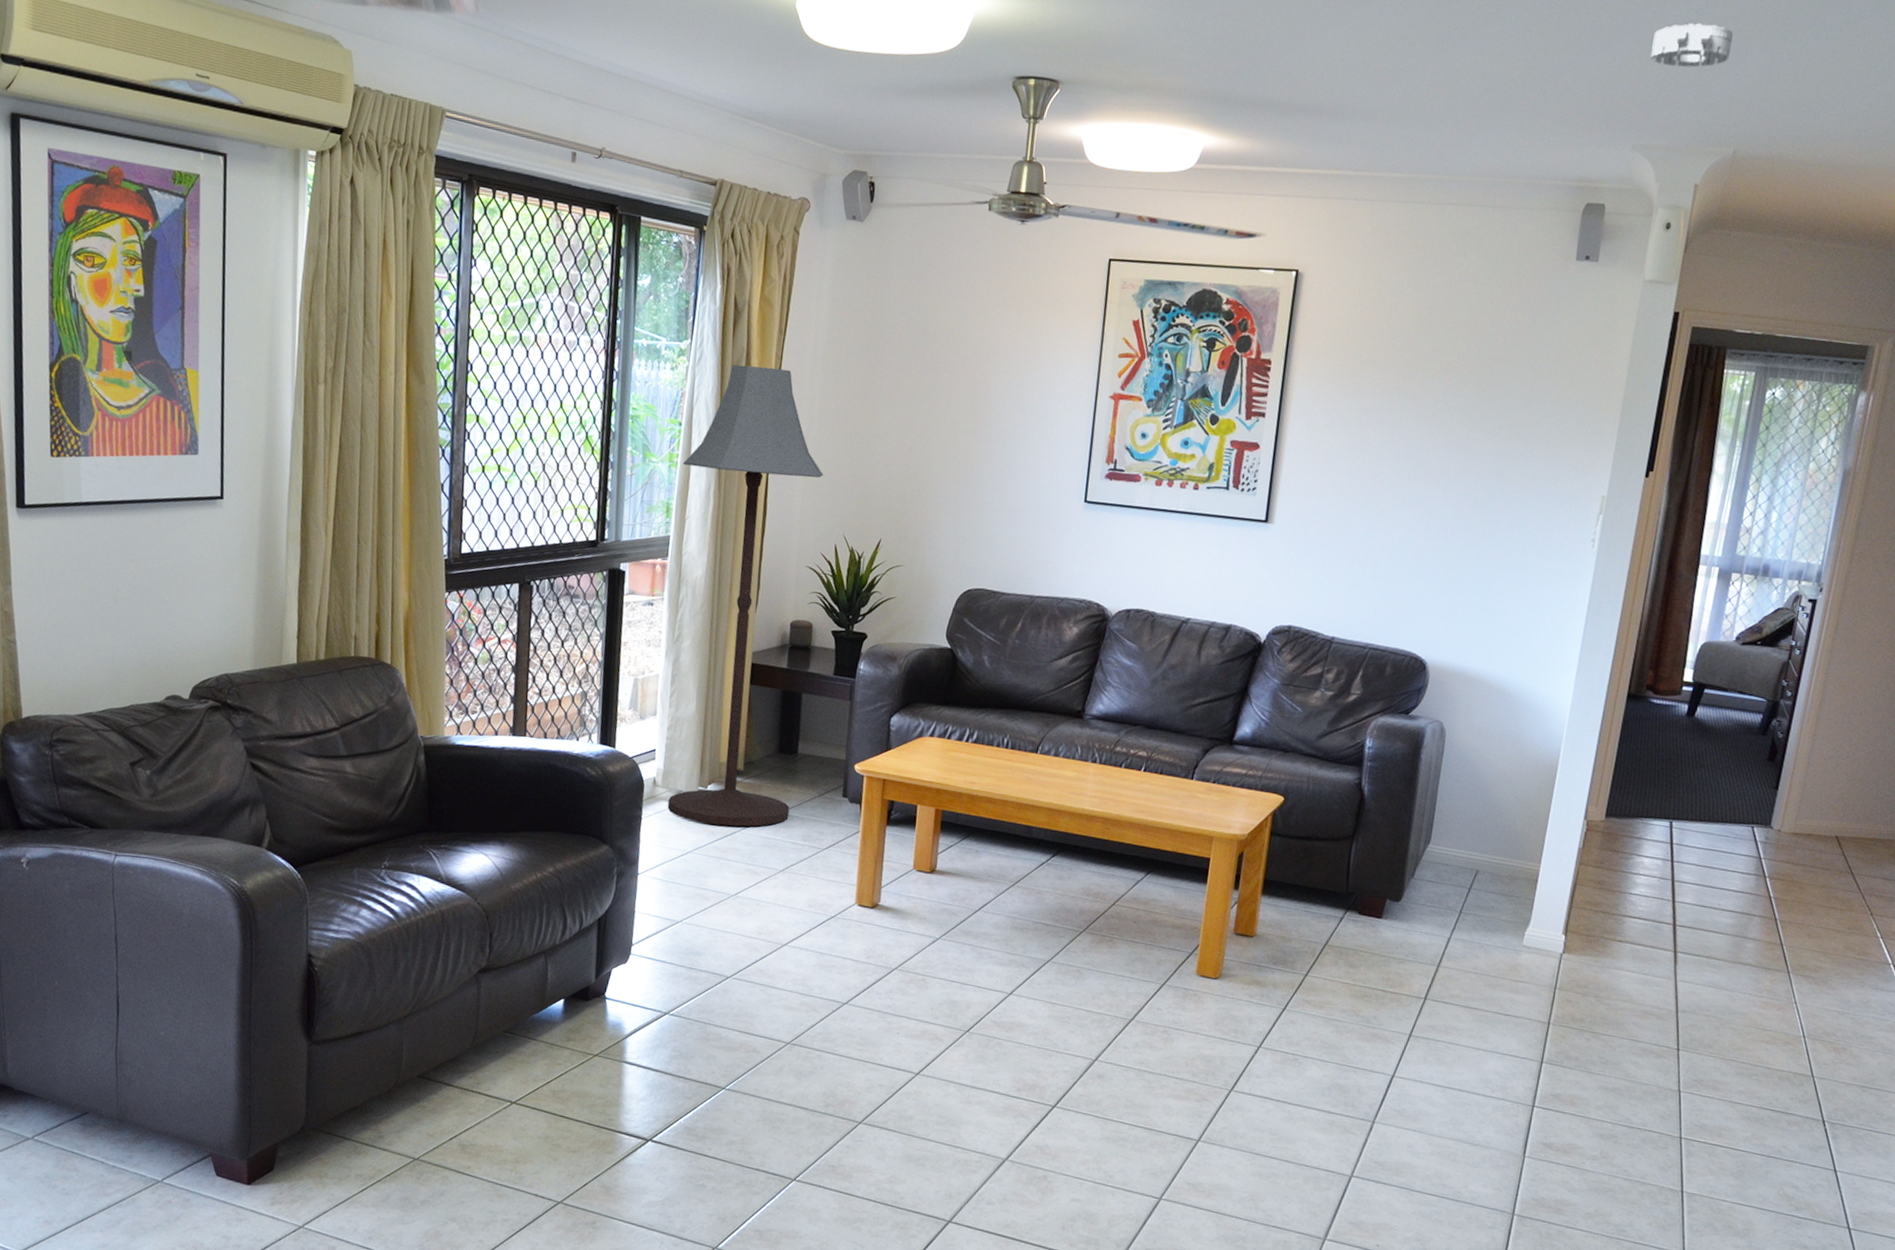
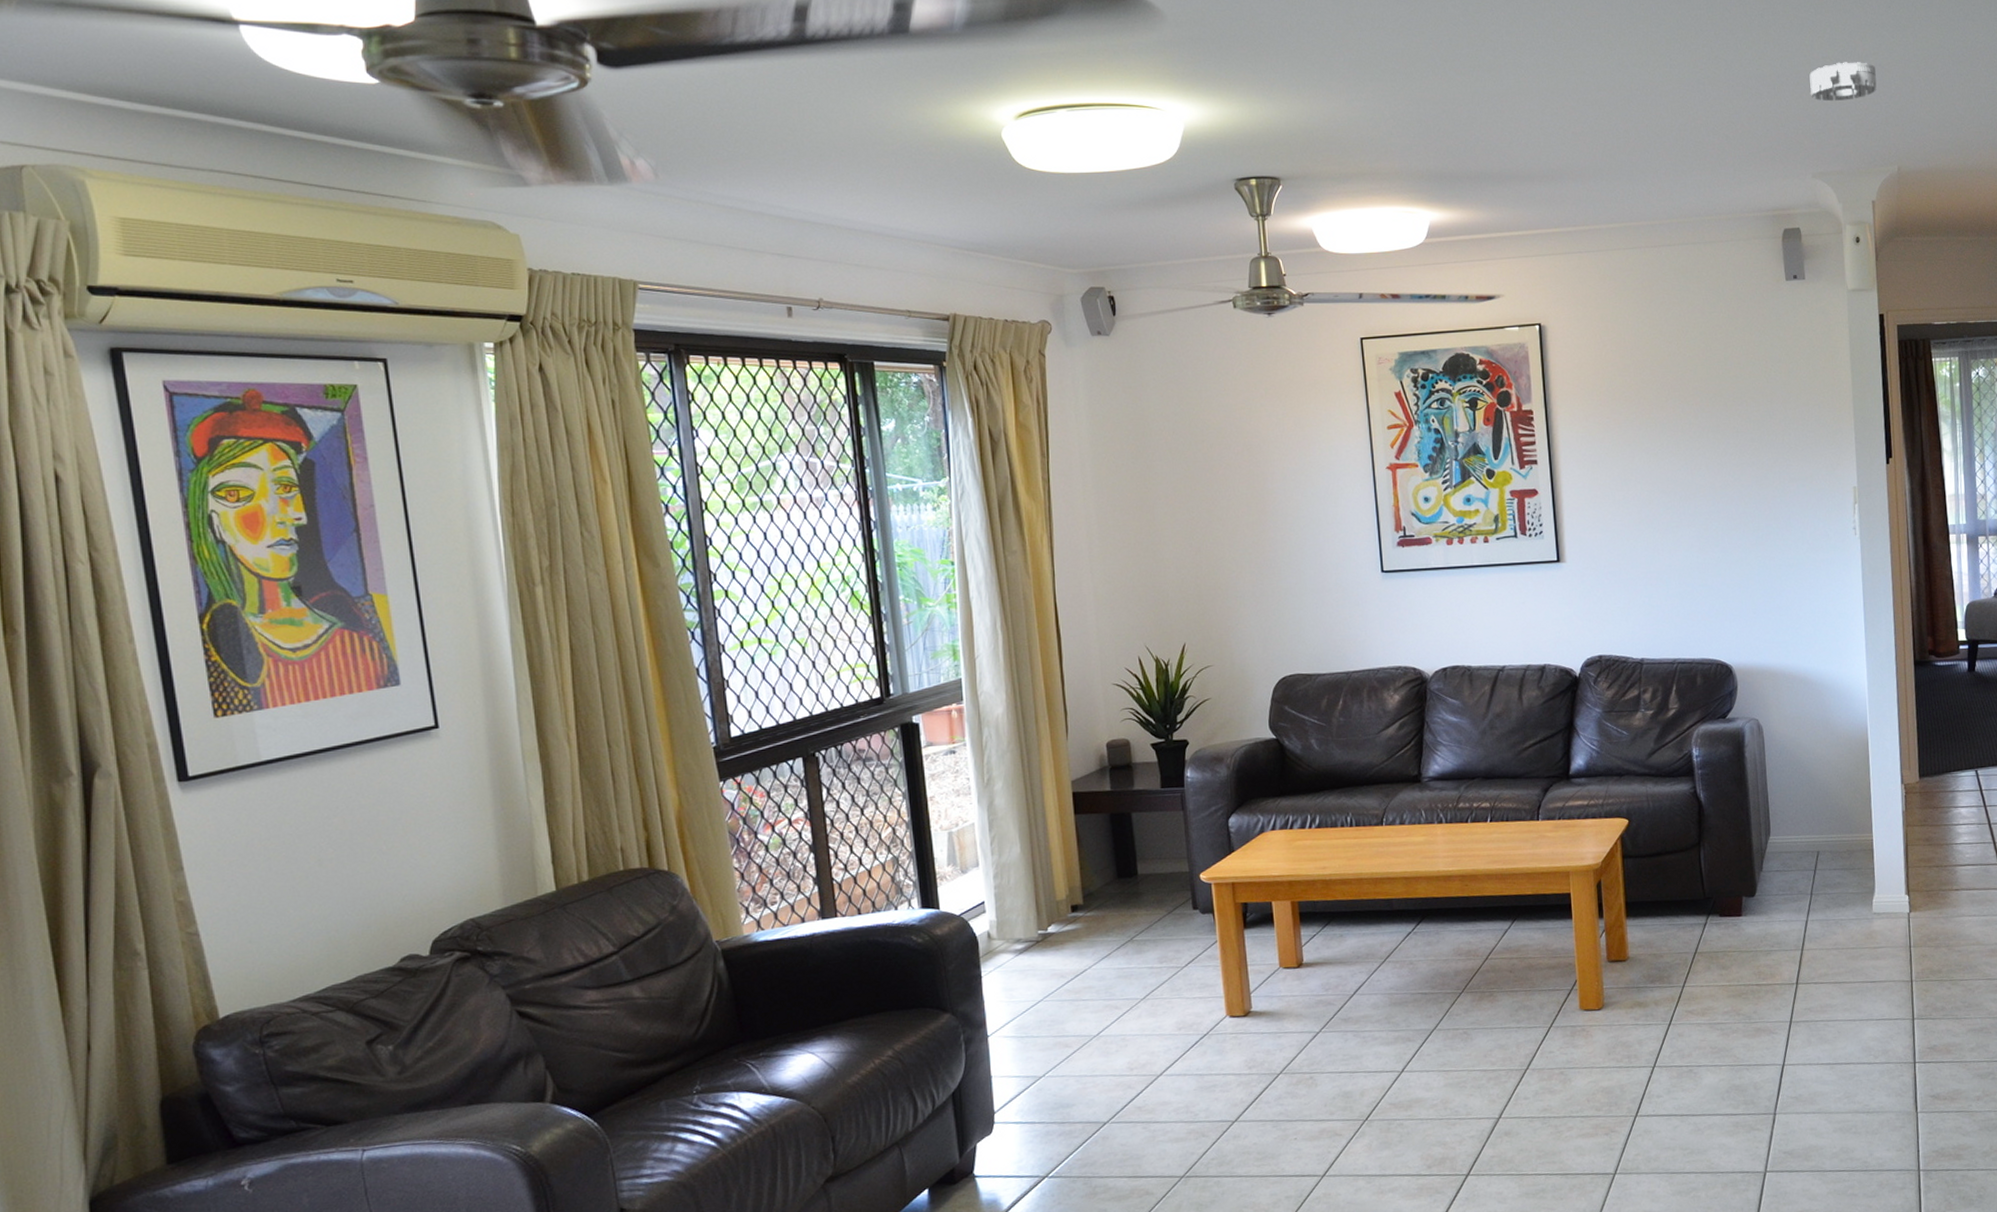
floor lamp: present [667,364,823,827] -> none [963,491,1140,968]

